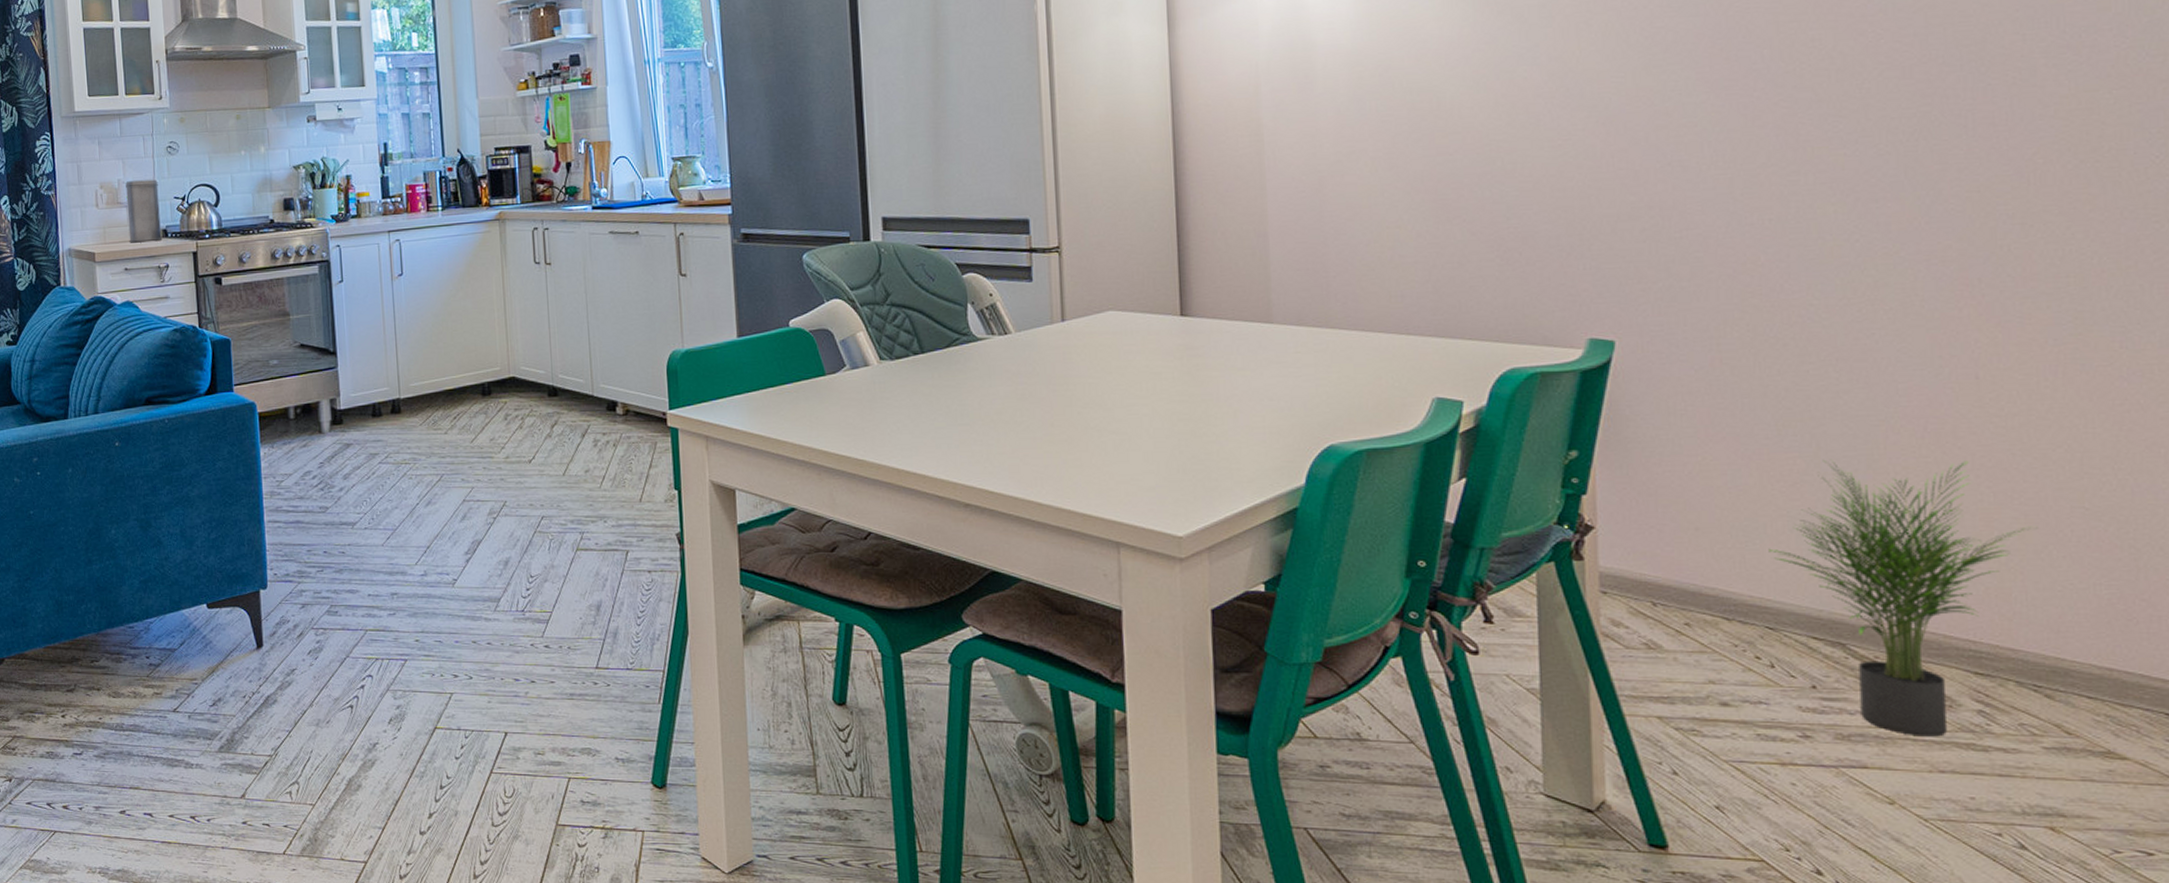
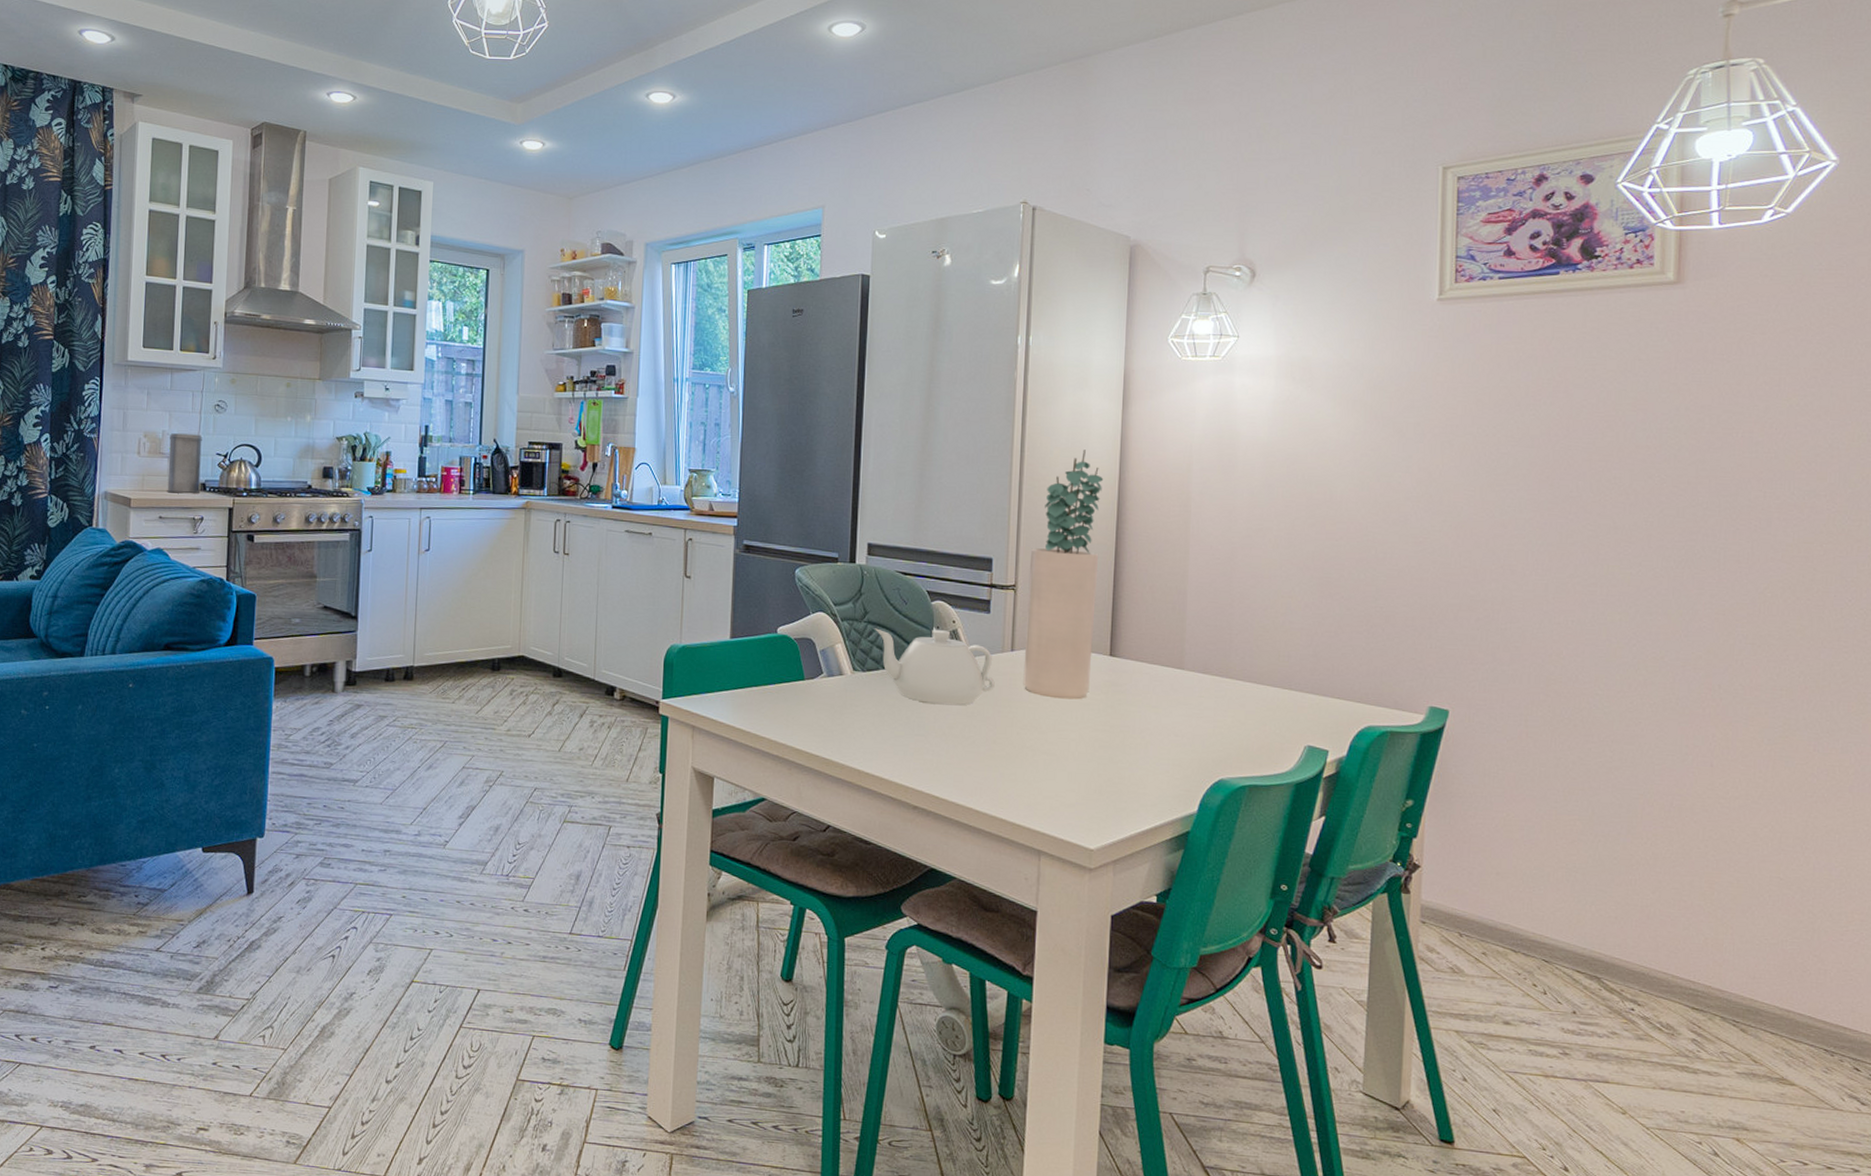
teapot: none [899,304,1046,389] -> present [874,628,995,706]
vase: none [1073,84,1160,370] -> present [1023,450,1104,700]
potted plant: present [1768,461,2036,737] -> none [1550,824,1745,1060]

